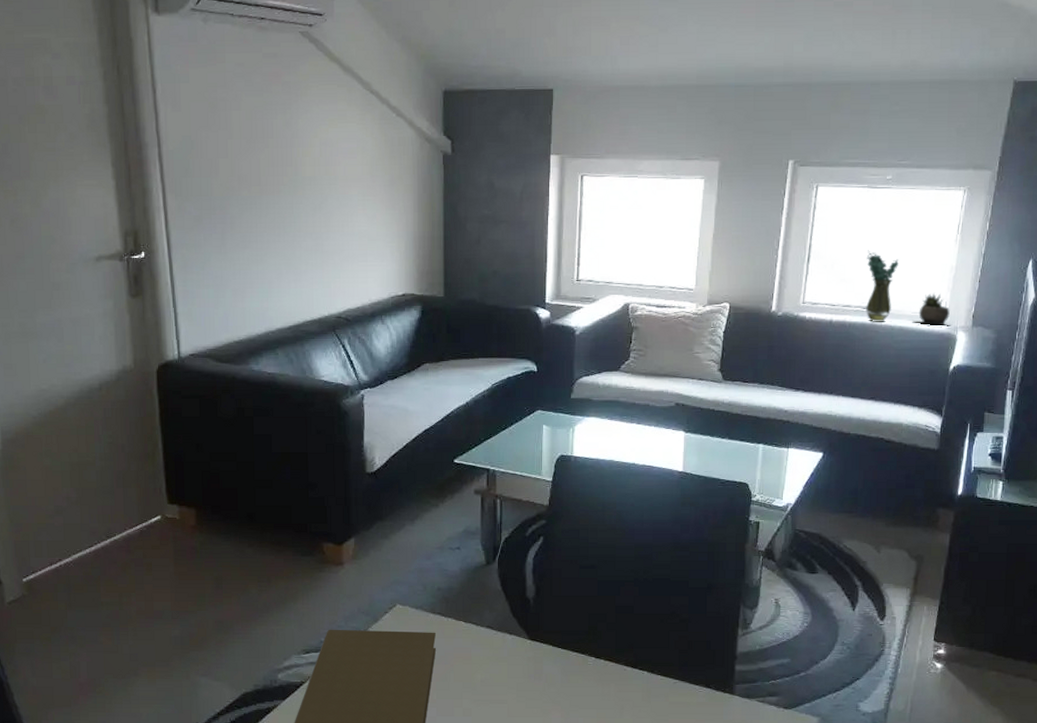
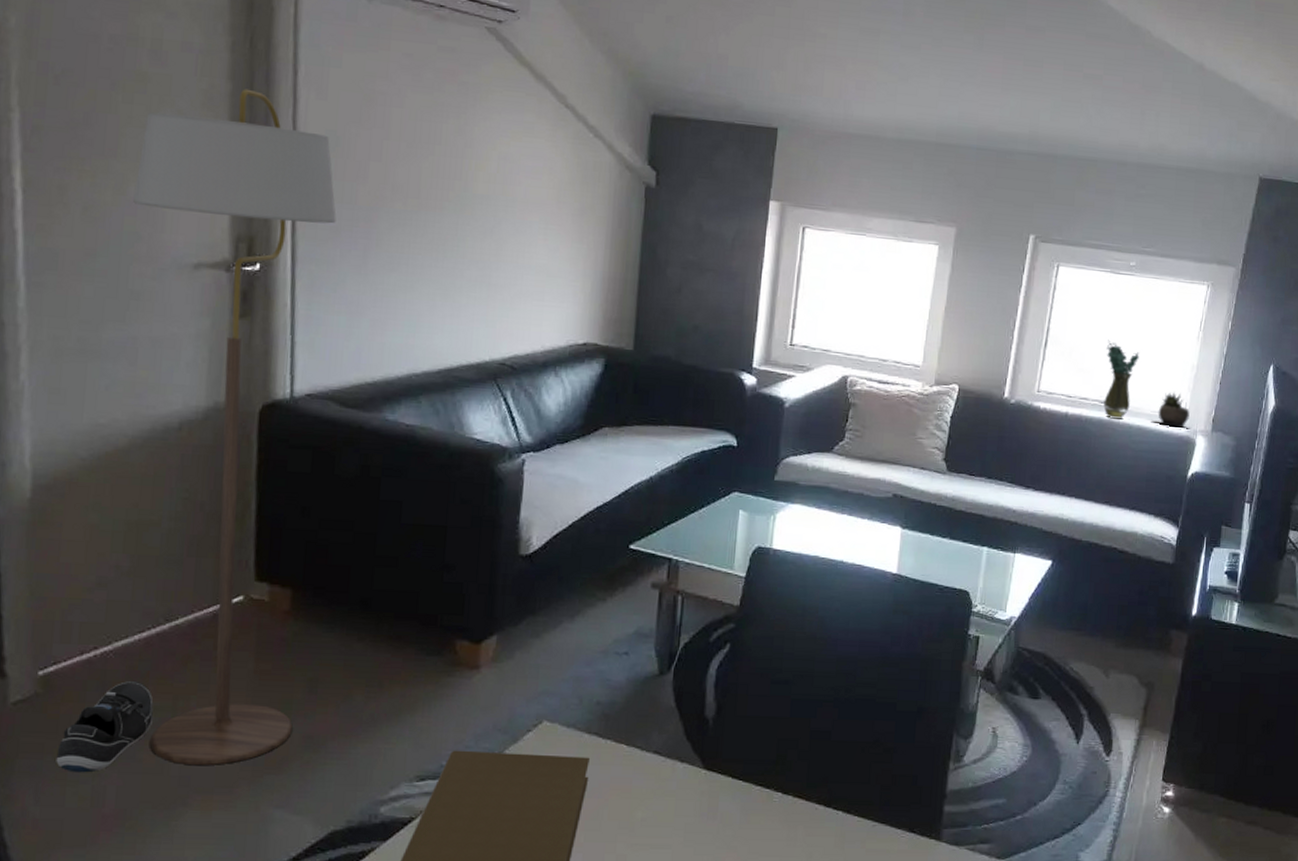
shoe: none [42,583,106,653] -> present [56,680,154,773]
floor lamp: none [45,109,207,646] -> present [133,89,336,766]

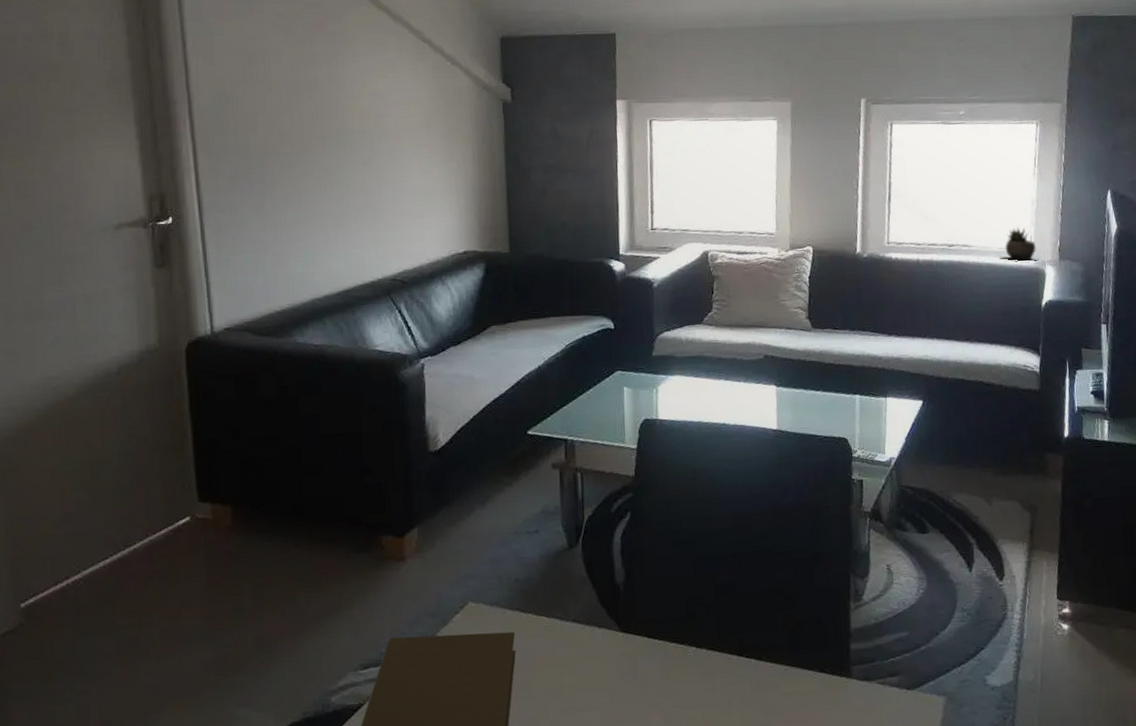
shoe: present [56,680,154,773] -> none [43,603,123,692]
floor lamp: present [133,89,336,766] -> none [58,64,246,675]
vase: present [1103,339,1139,419] -> none [947,186,980,260]

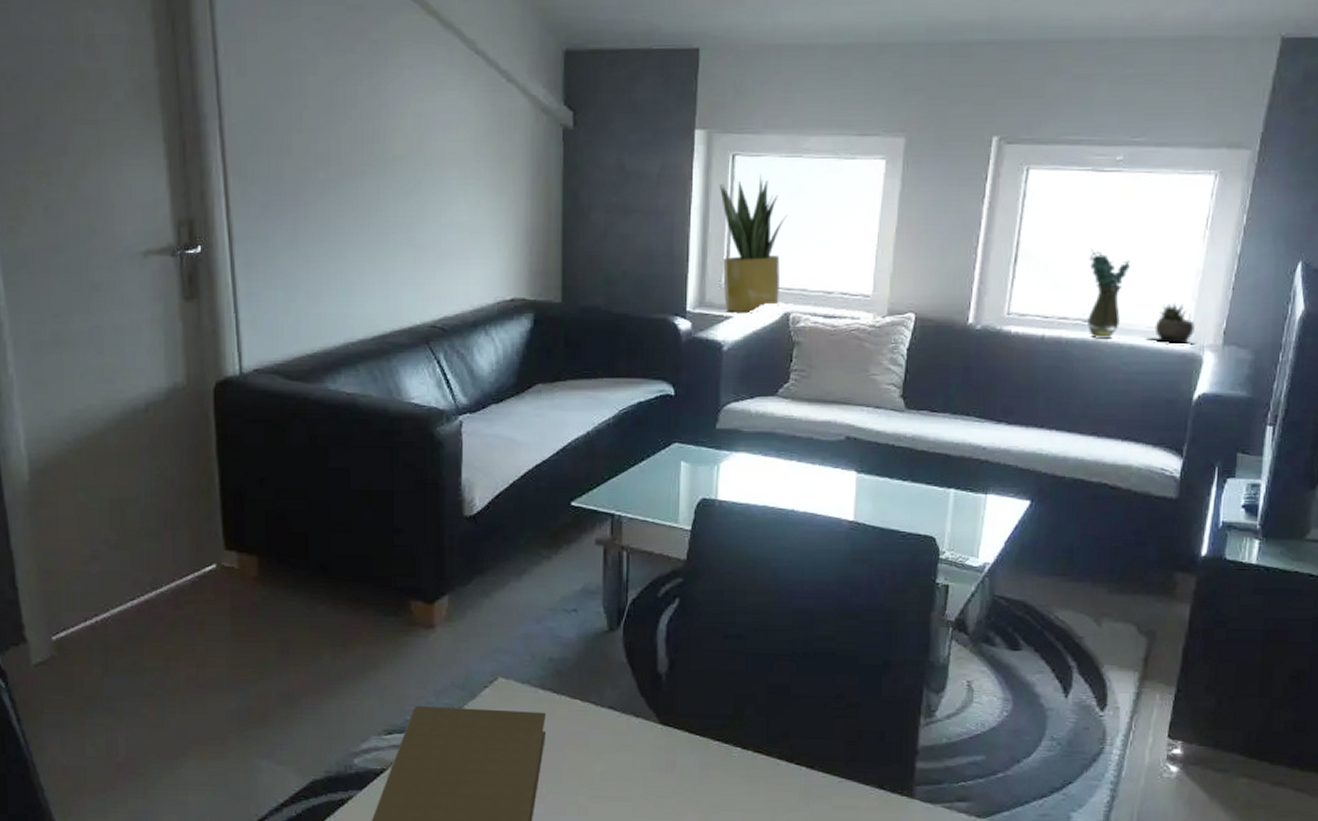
planter: none [640,135,699,254] -> present [719,174,787,312]
vase: none [947,186,980,260] -> present [1087,248,1130,339]

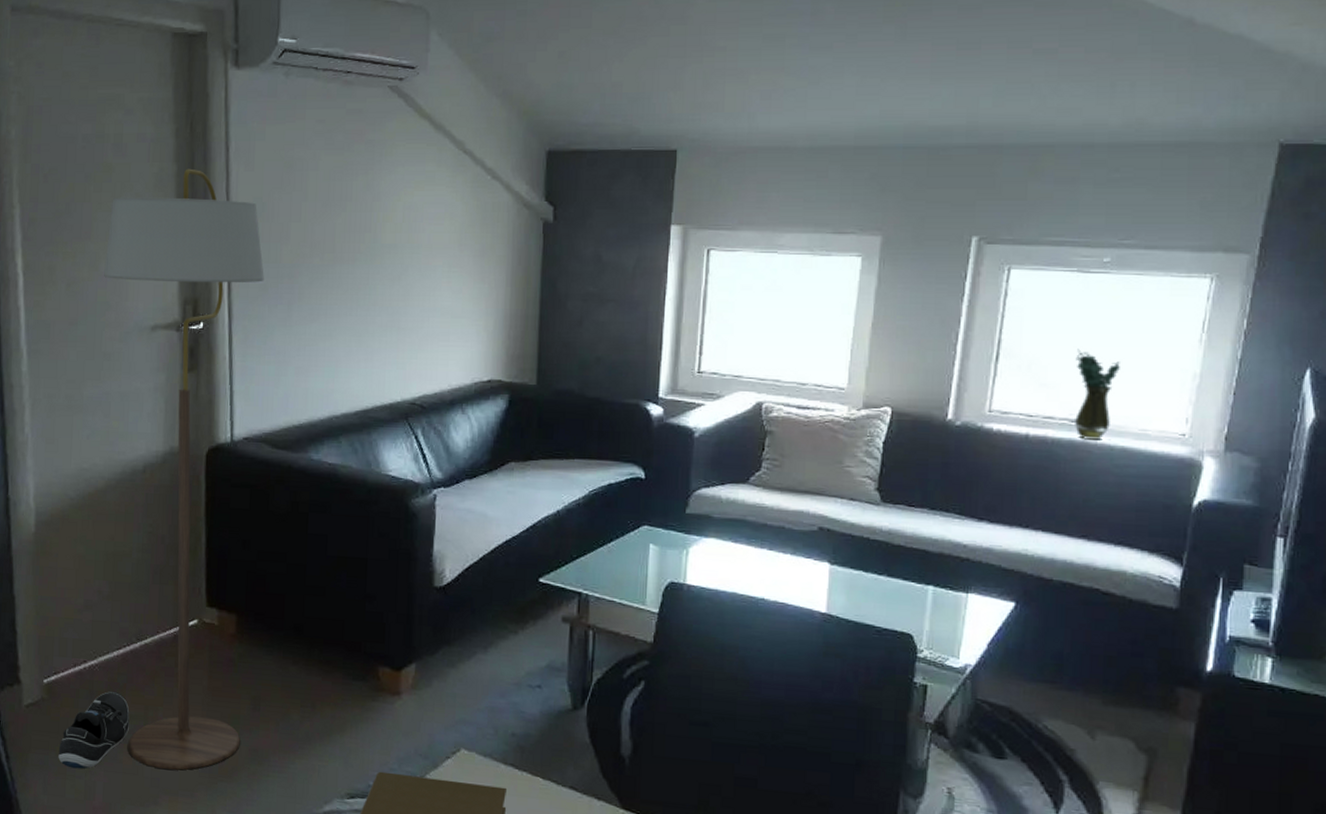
shoe: none [74,643,150,726] -> present [58,691,130,769]
floor lamp: none [85,74,270,720] -> present [104,168,264,770]
planter: present [719,174,787,312] -> none [693,268,761,401]
succulent plant: present [1146,302,1197,345] -> none [1139,405,1195,450]

